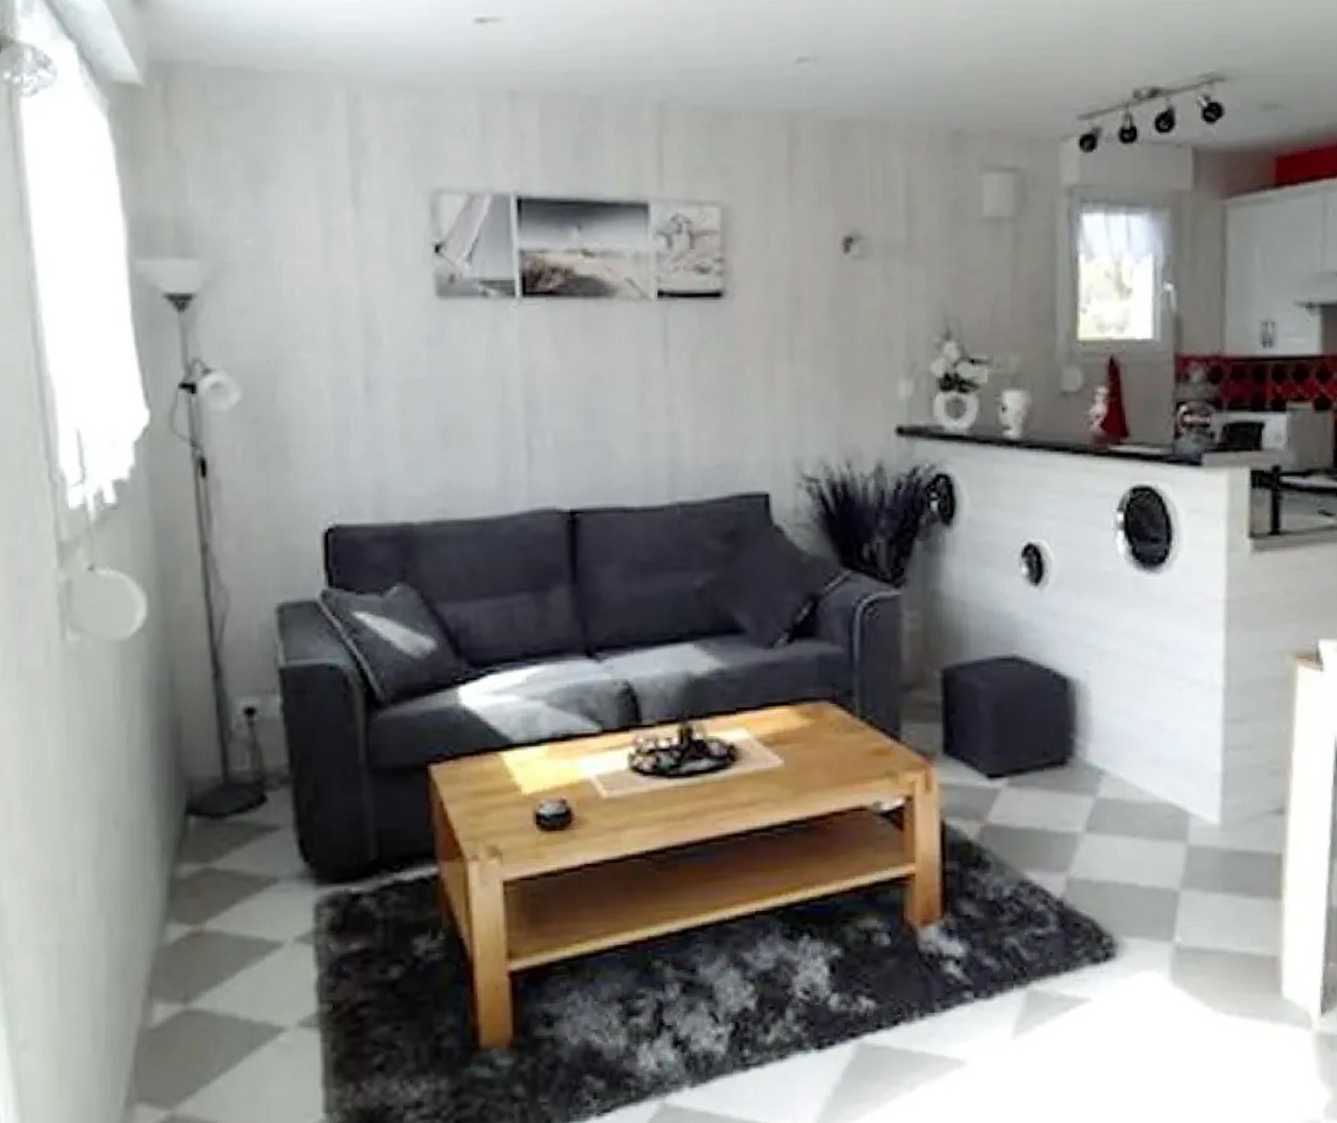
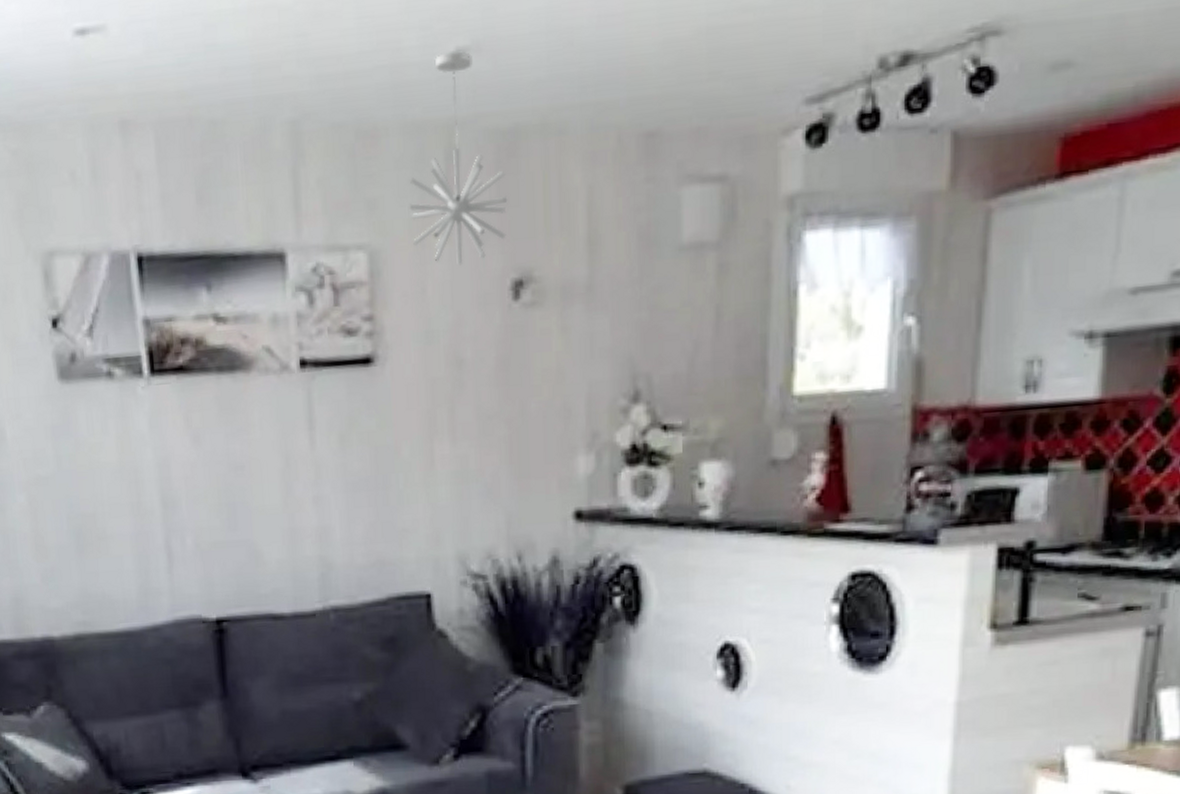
pendant light: none [756,60,840,223] -> present [409,51,508,266]

